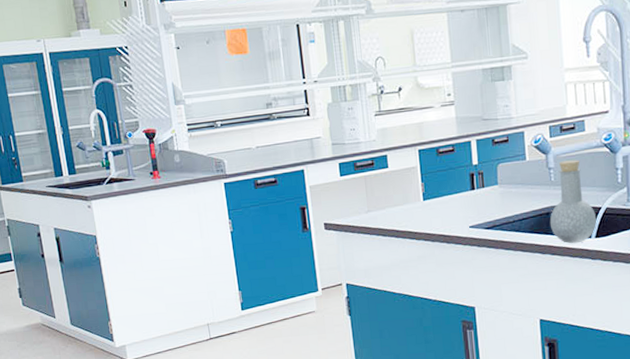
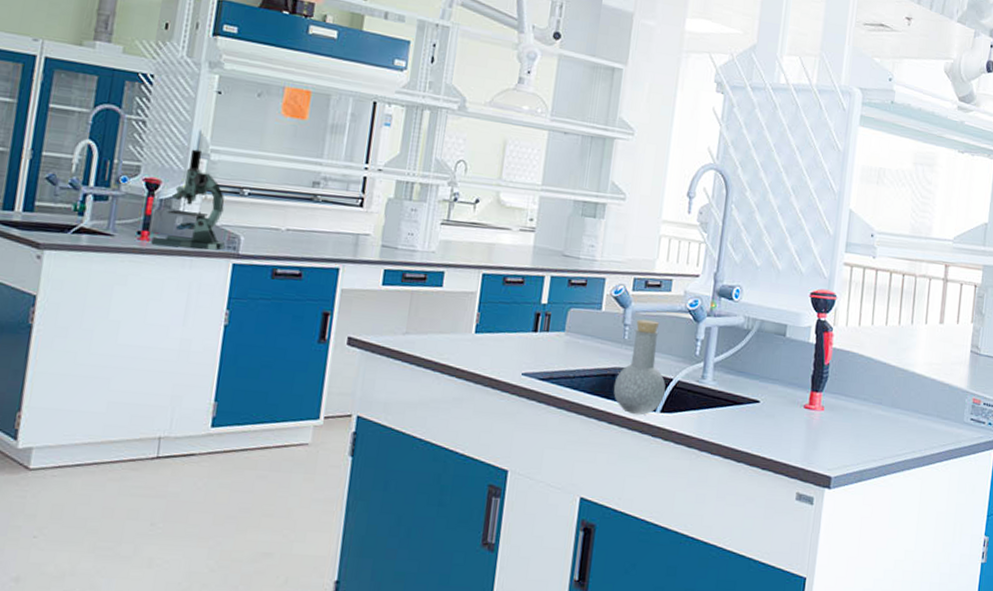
microscope: none [161,98,215,181] -> present [151,149,226,251]

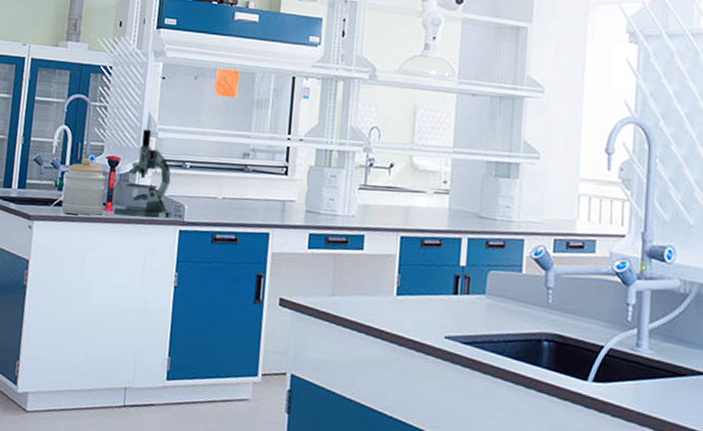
jar: none [81,178,142,246] -> present [61,157,106,216]
flask: present [613,319,666,416] -> none [540,282,597,385]

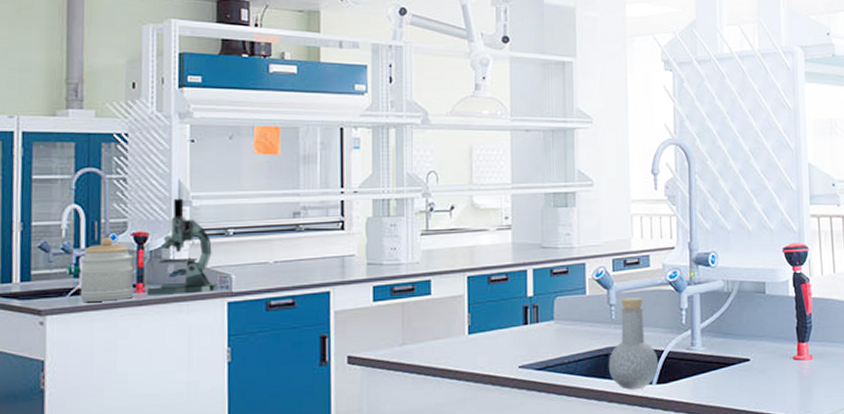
flask: none [540,282,597,385] -> present [608,297,659,390]

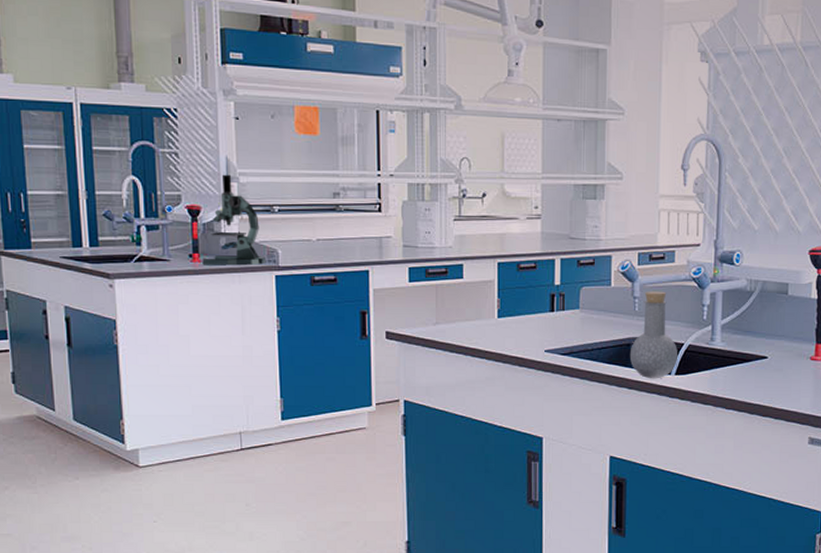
jar: present [79,236,134,303] -> none [140,208,190,270]

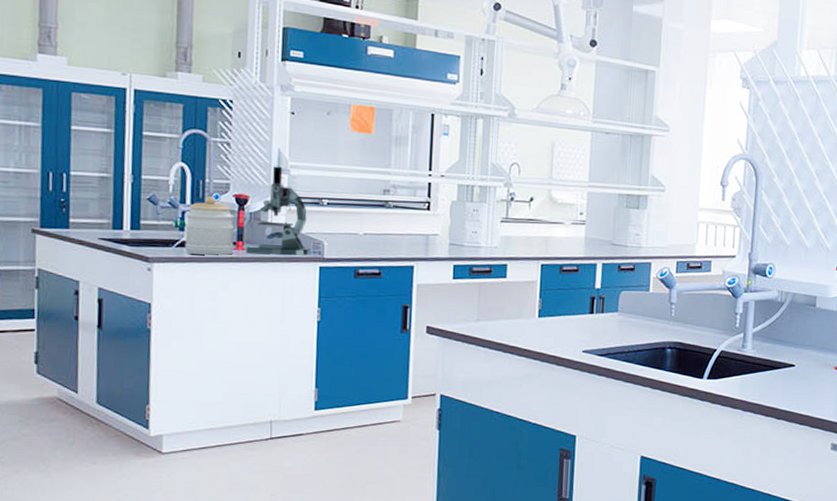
jar: none [140,208,190,270] -> present [184,195,234,256]
flask: present [629,291,679,379] -> none [664,298,711,383]

